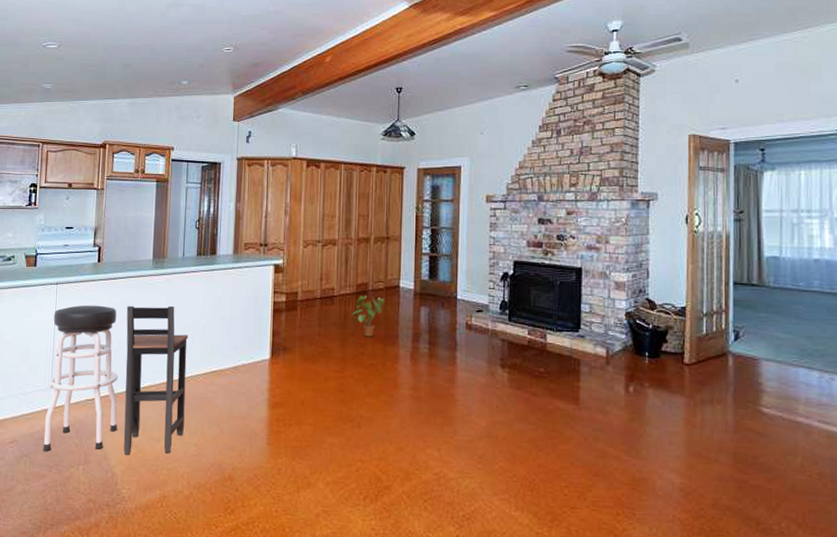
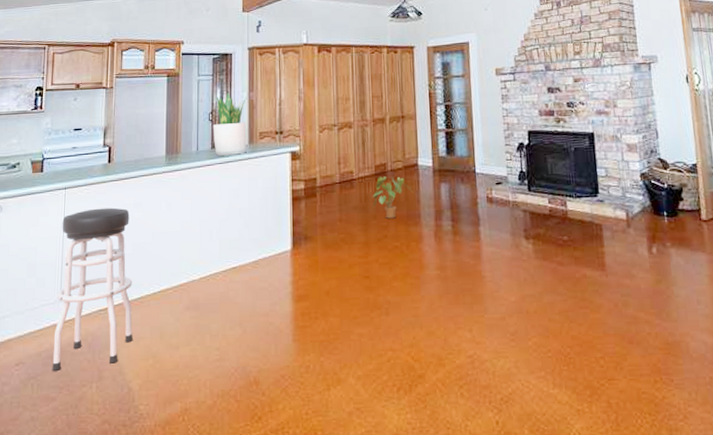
bar stool: present [123,305,189,455] -> none [139,203,206,367]
planter: none [199,202,233,264] -> present [212,92,247,157]

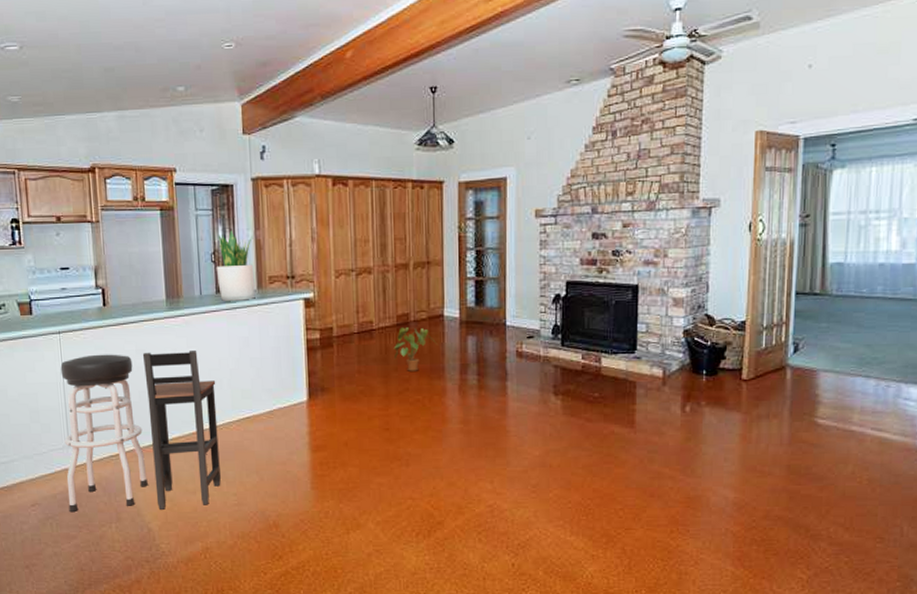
bar stool: none [139,203,206,367] -> present [142,351,221,510]

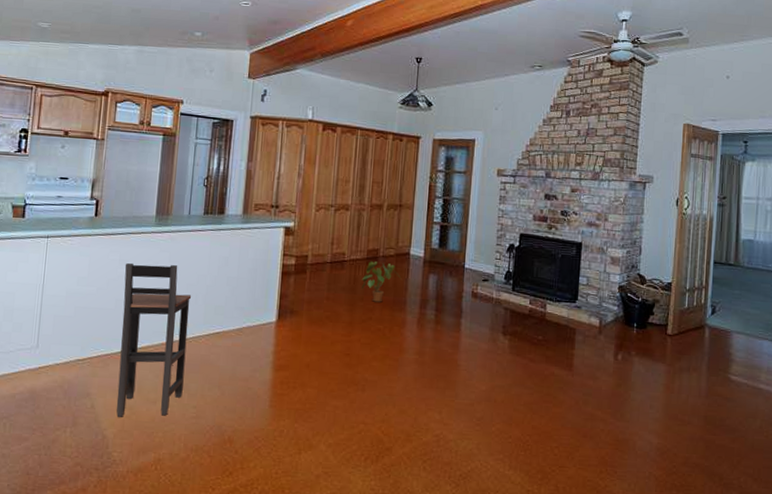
bar stool: present [60,354,148,512] -> none [26,260,114,413]
planter: present [216,230,256,302] -> none [207,160,245,224]

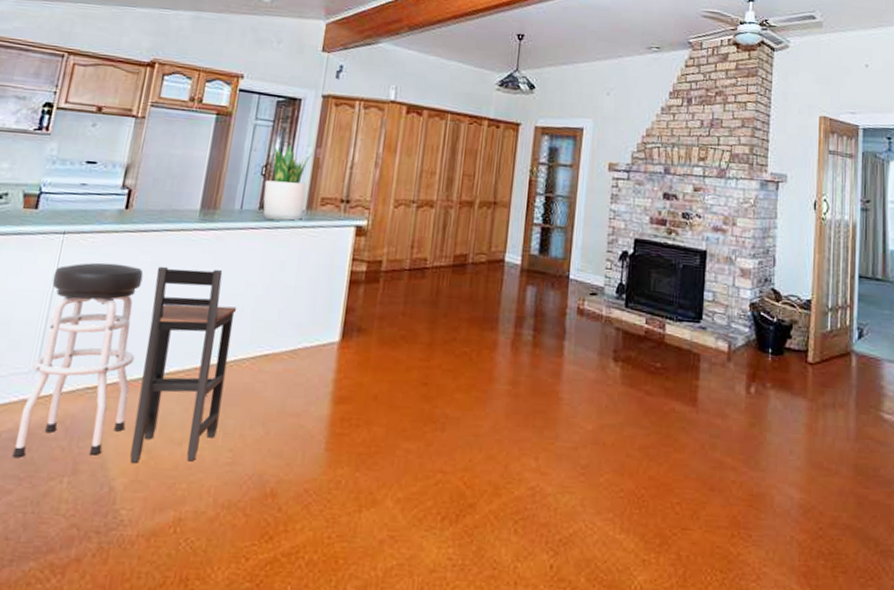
bar stool: none [26,260,114,413] -> present [12,262,144,457]
planter: none [207,160,245,224] -> present [263,145,312,221]
house plant: present [361,261,402,302] -> none [445,269,494,319]

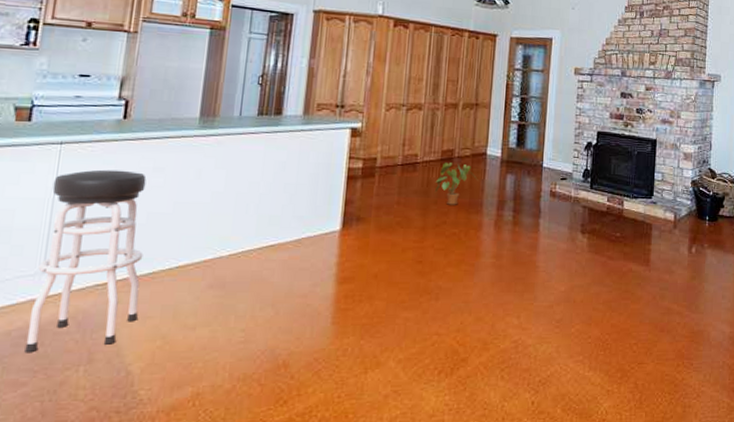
bar stool: present [129,266,237,463] -> none [145,170,242,348]
planter: present [263,145,312,221] -> none [261,56,306,126]
house plant: none [445,269,494,319] -> present [435,162,478,205]

